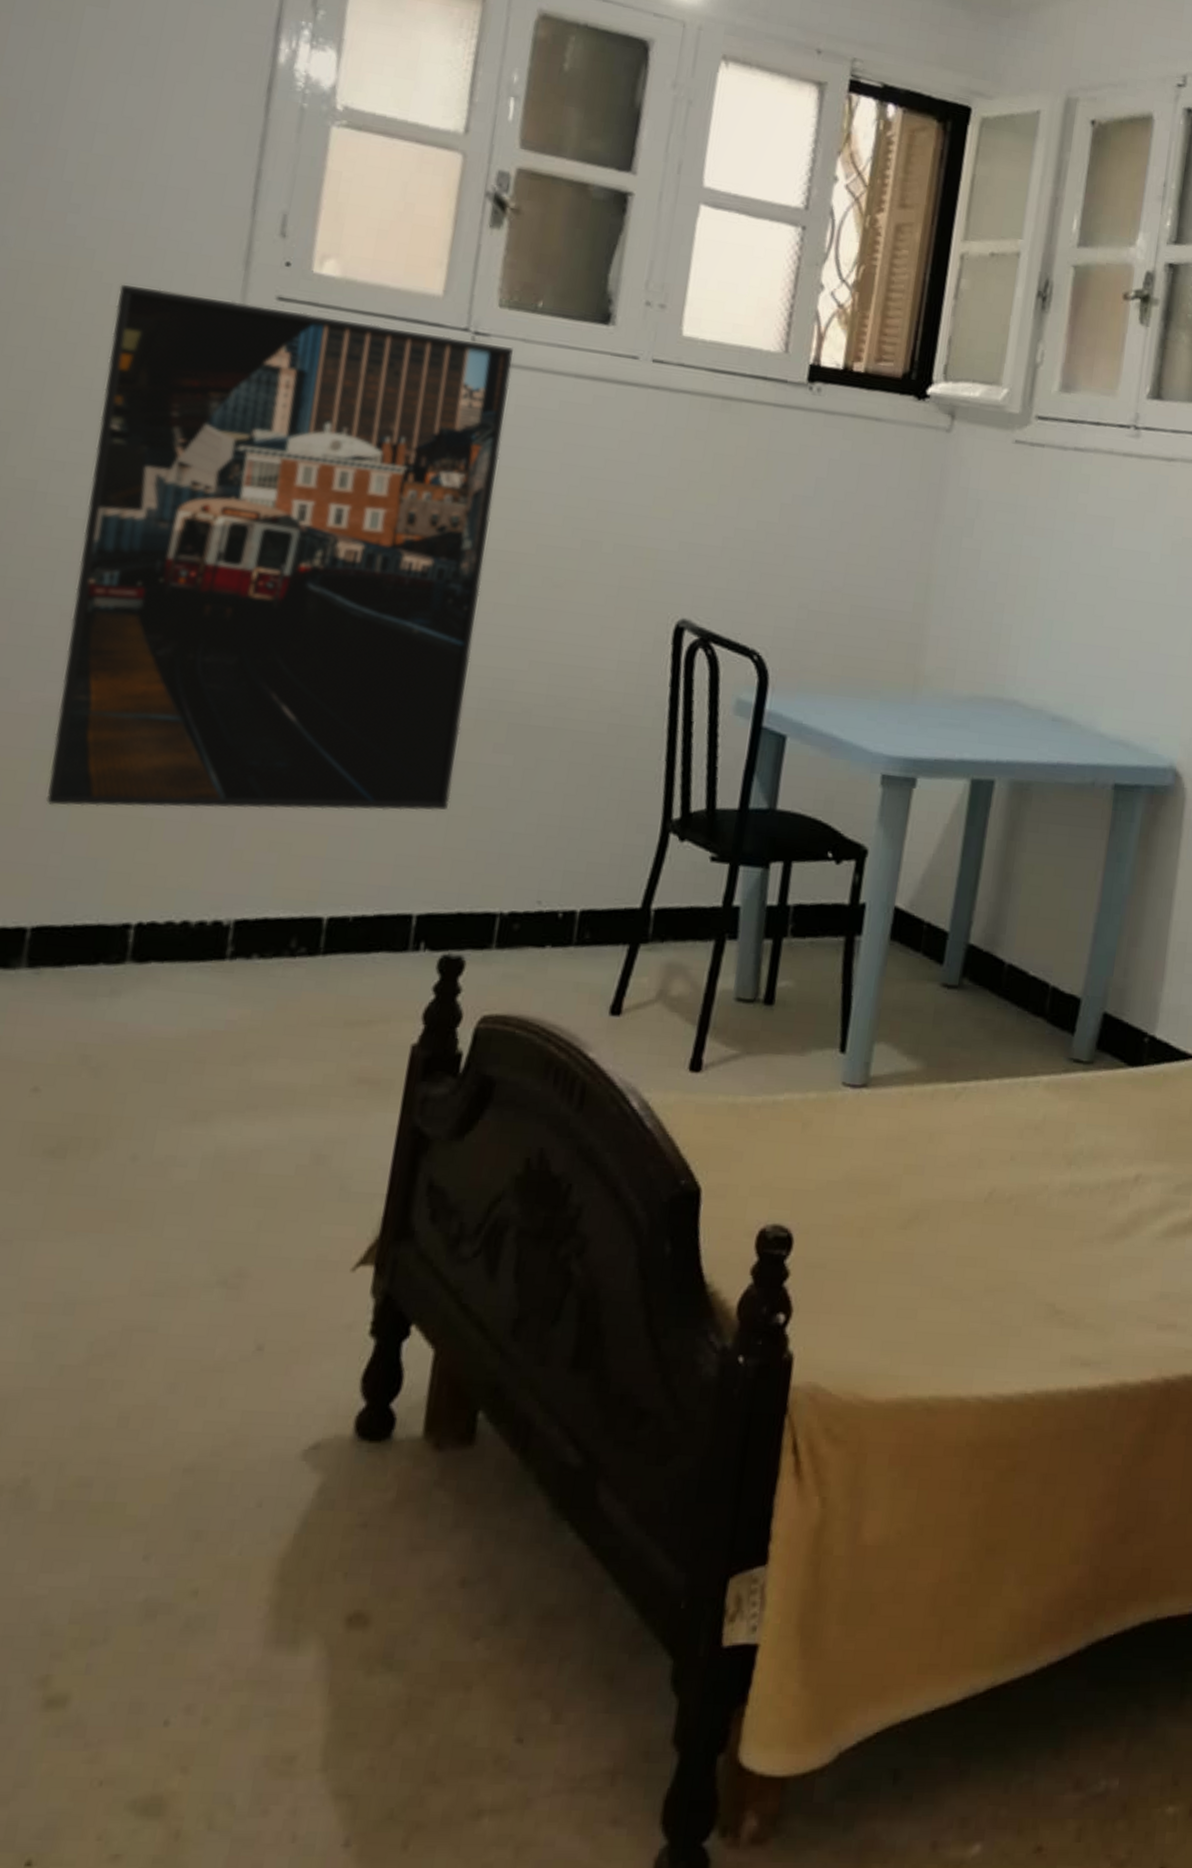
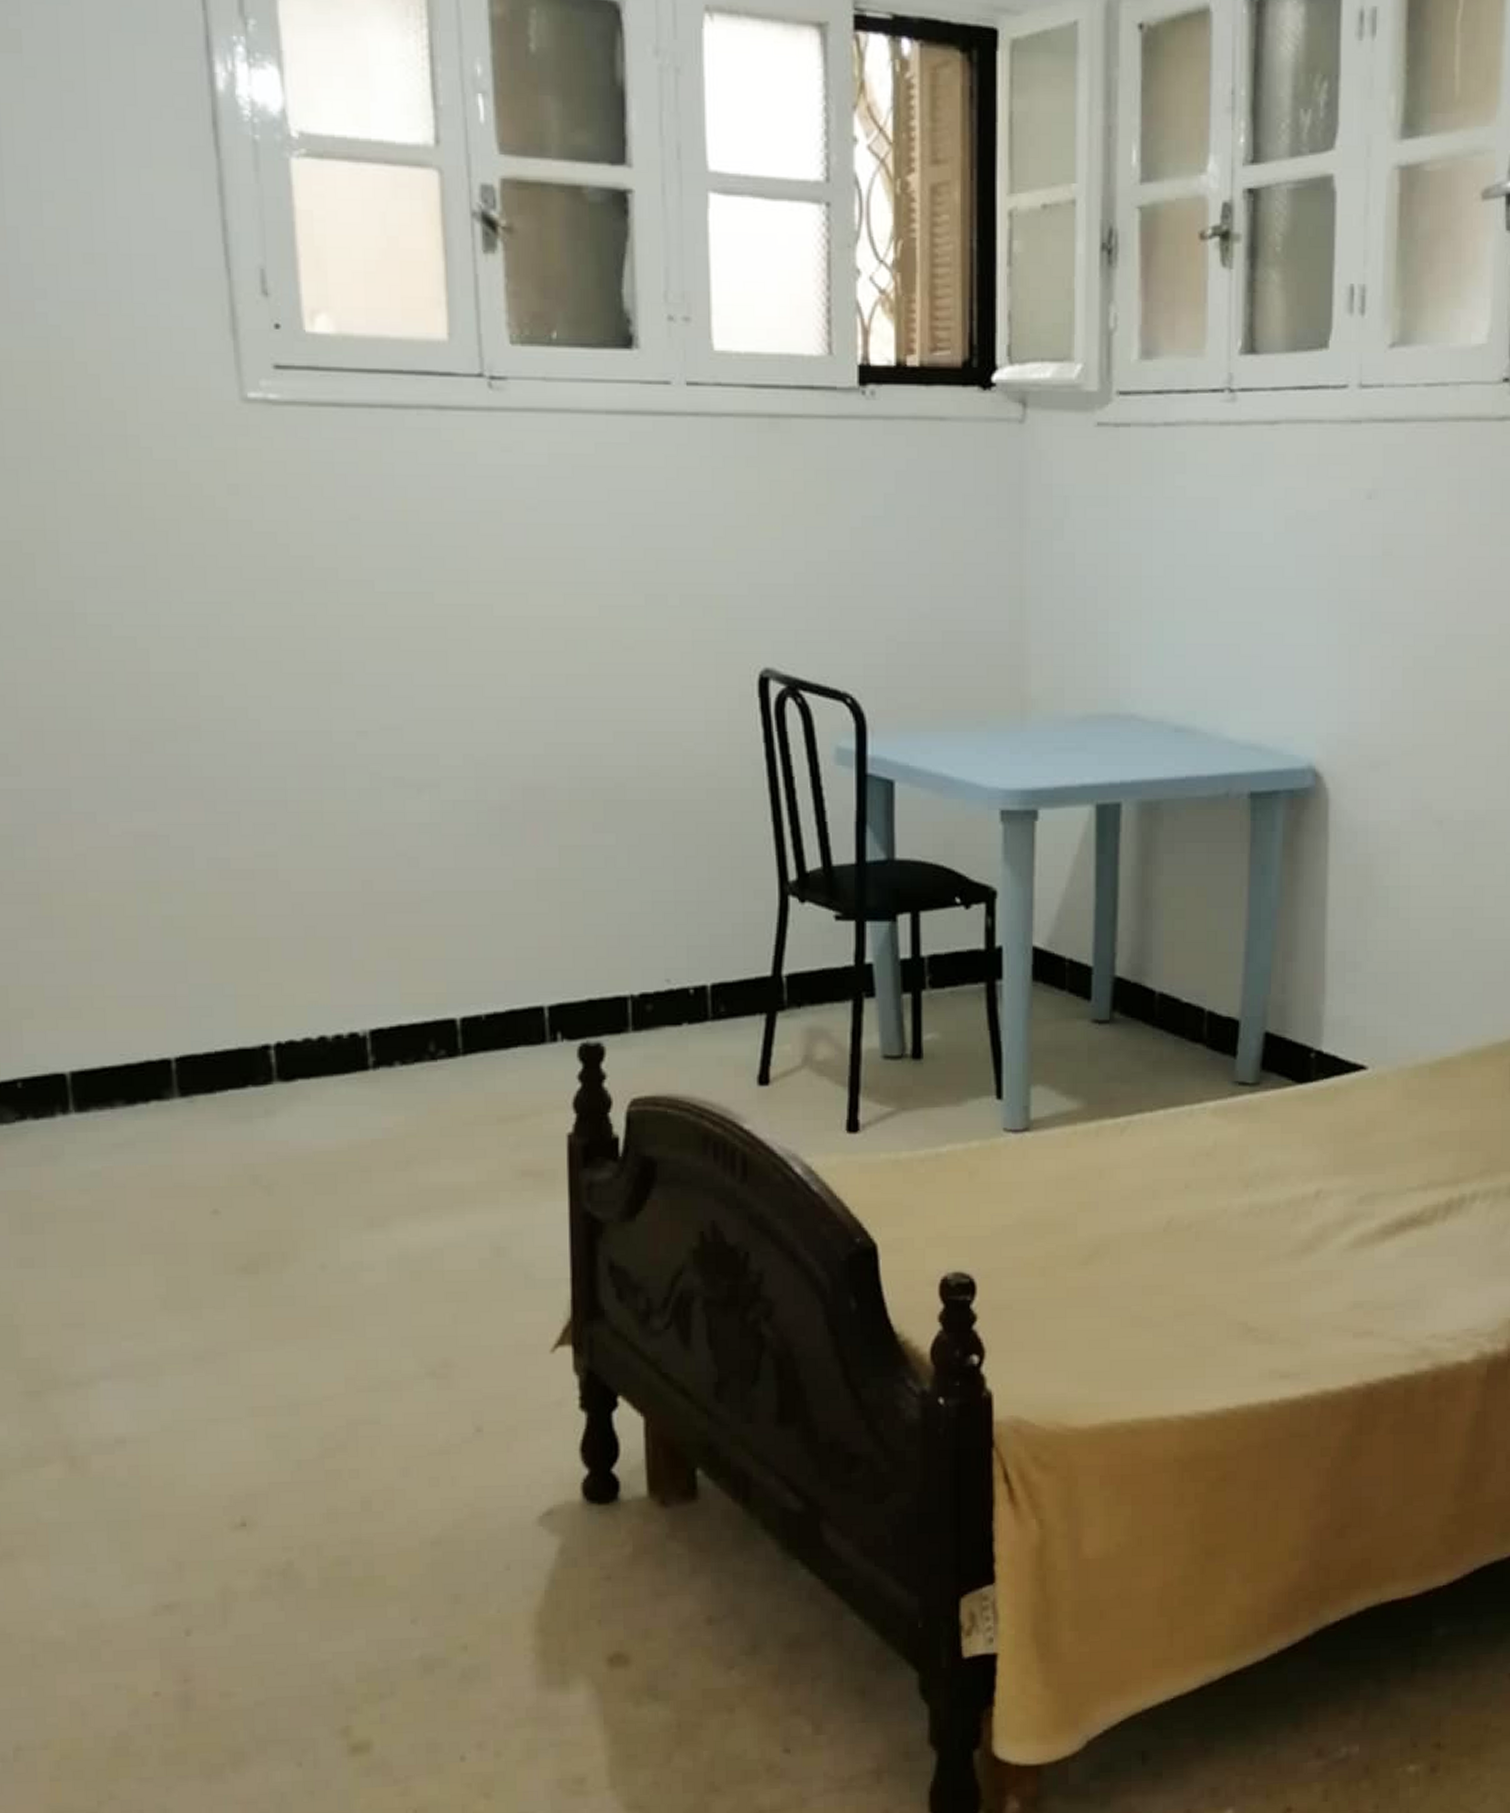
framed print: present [45,285,513,811] -> none [108,373,559,935]

